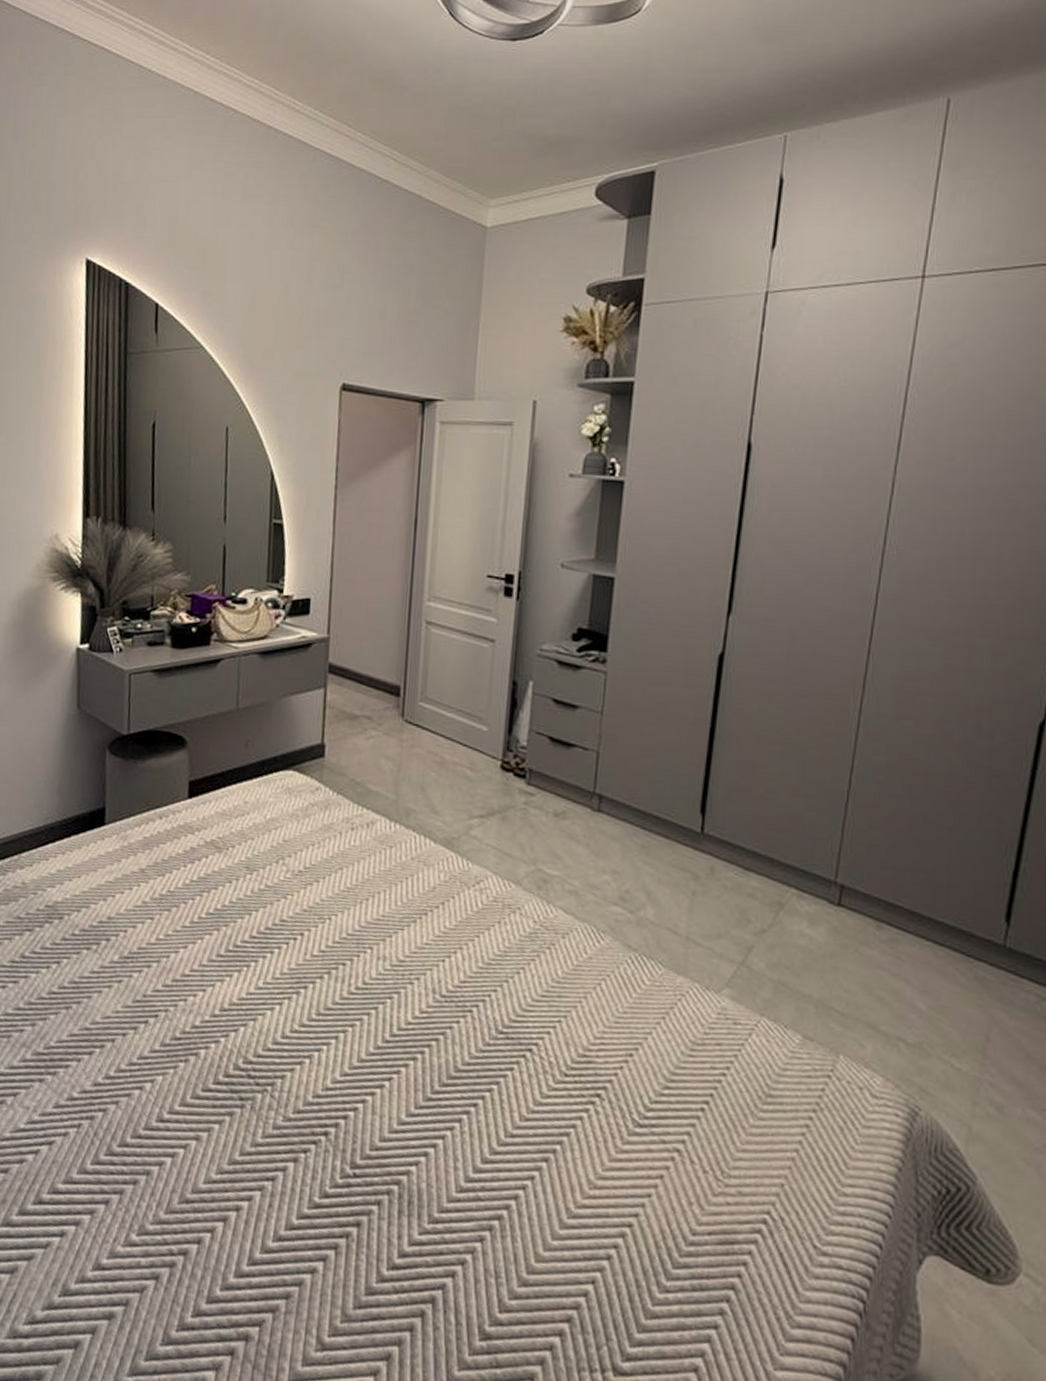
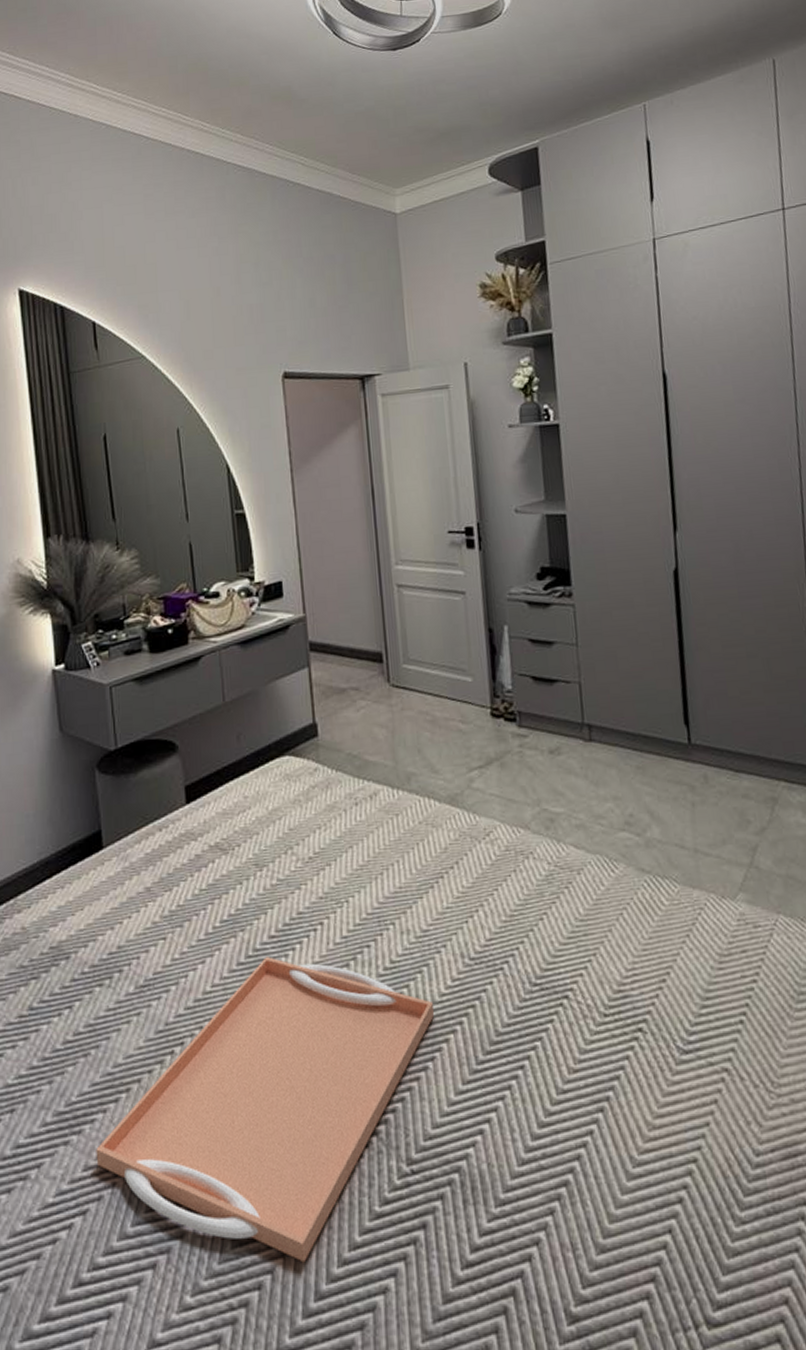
serving tray: none [66,954,398,1231] -> present [96,957,434,1263]

